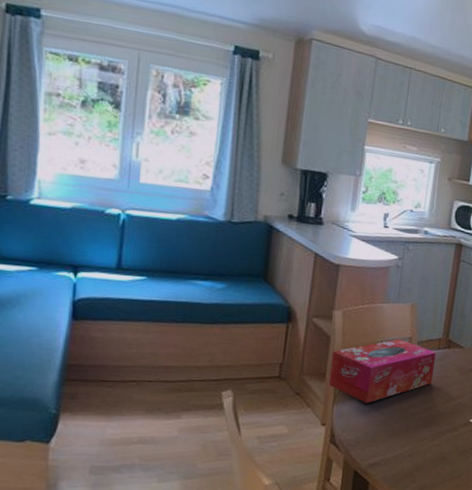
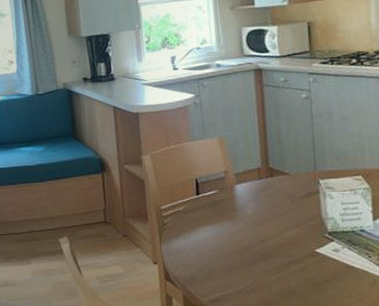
tissue box: present [328,339,437,403] -> none [149,173,260,240]

